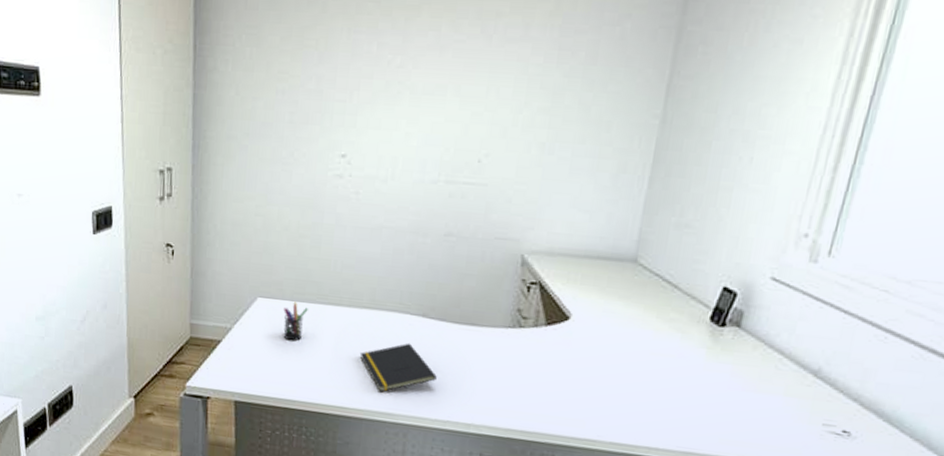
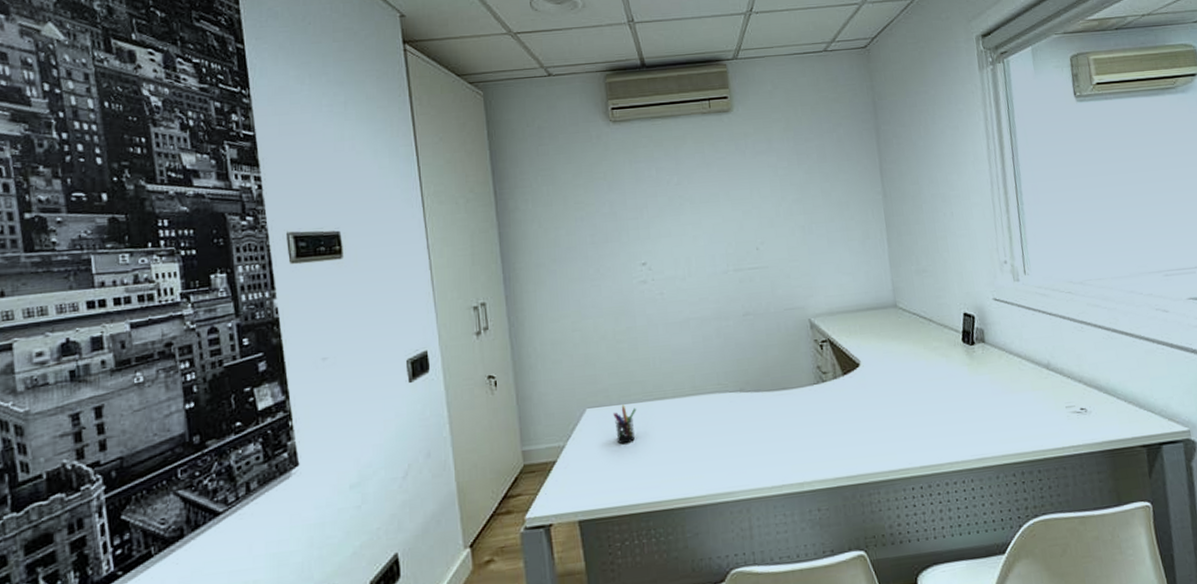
notepad: present [360,343,437,392] -> none [693,419,765,473]

